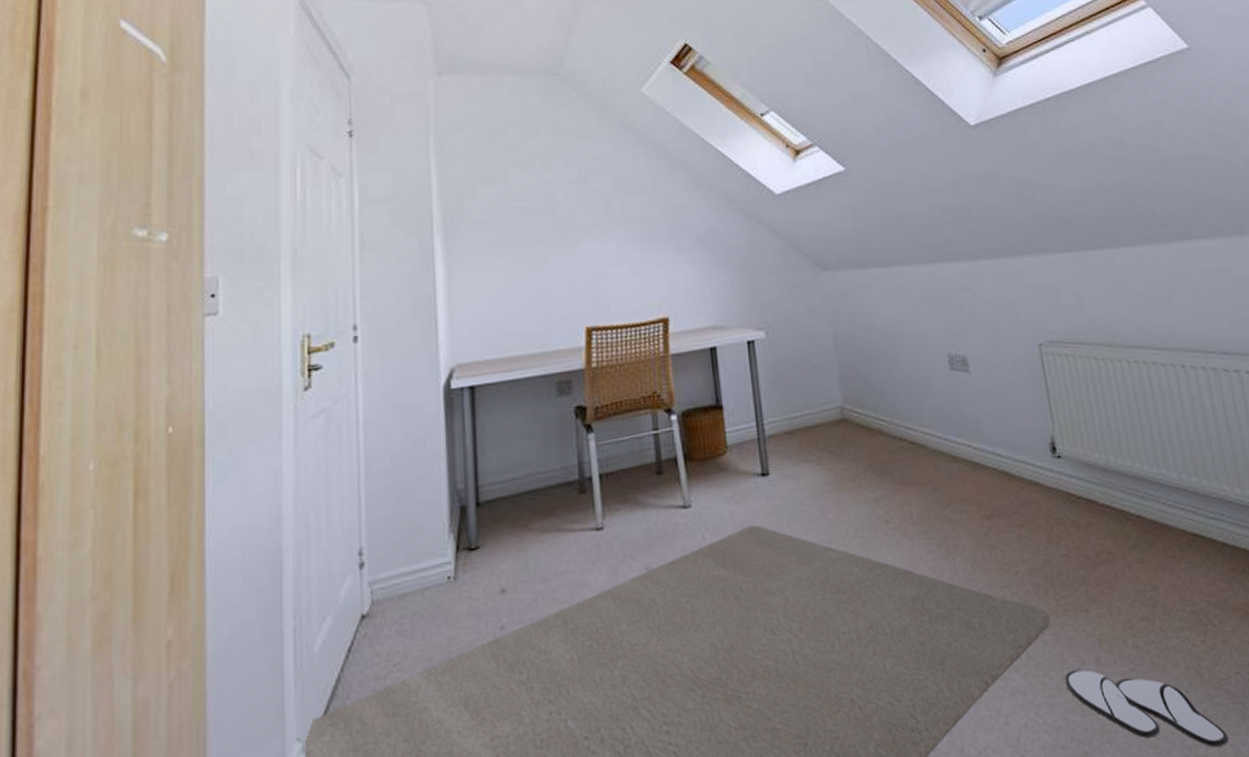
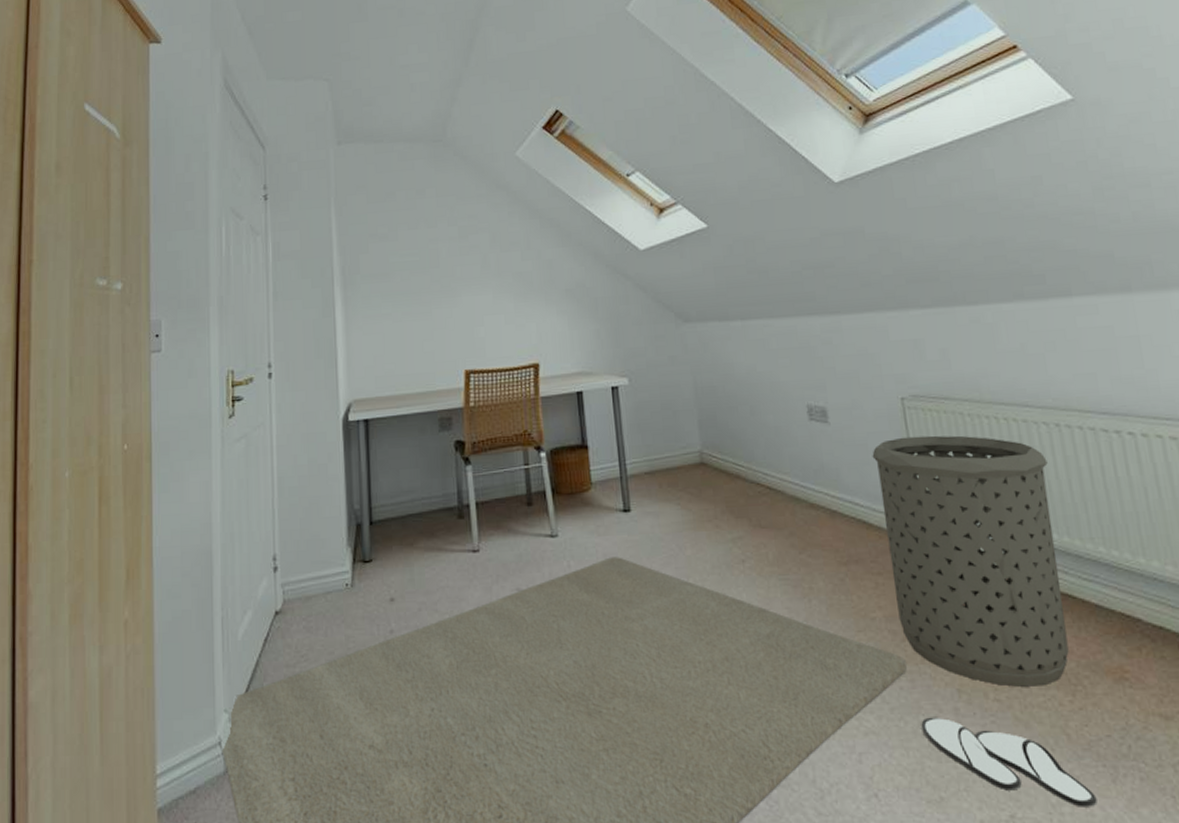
laundry basket: none [1012,380,1200,632] -> present [872,435,1069,687]

